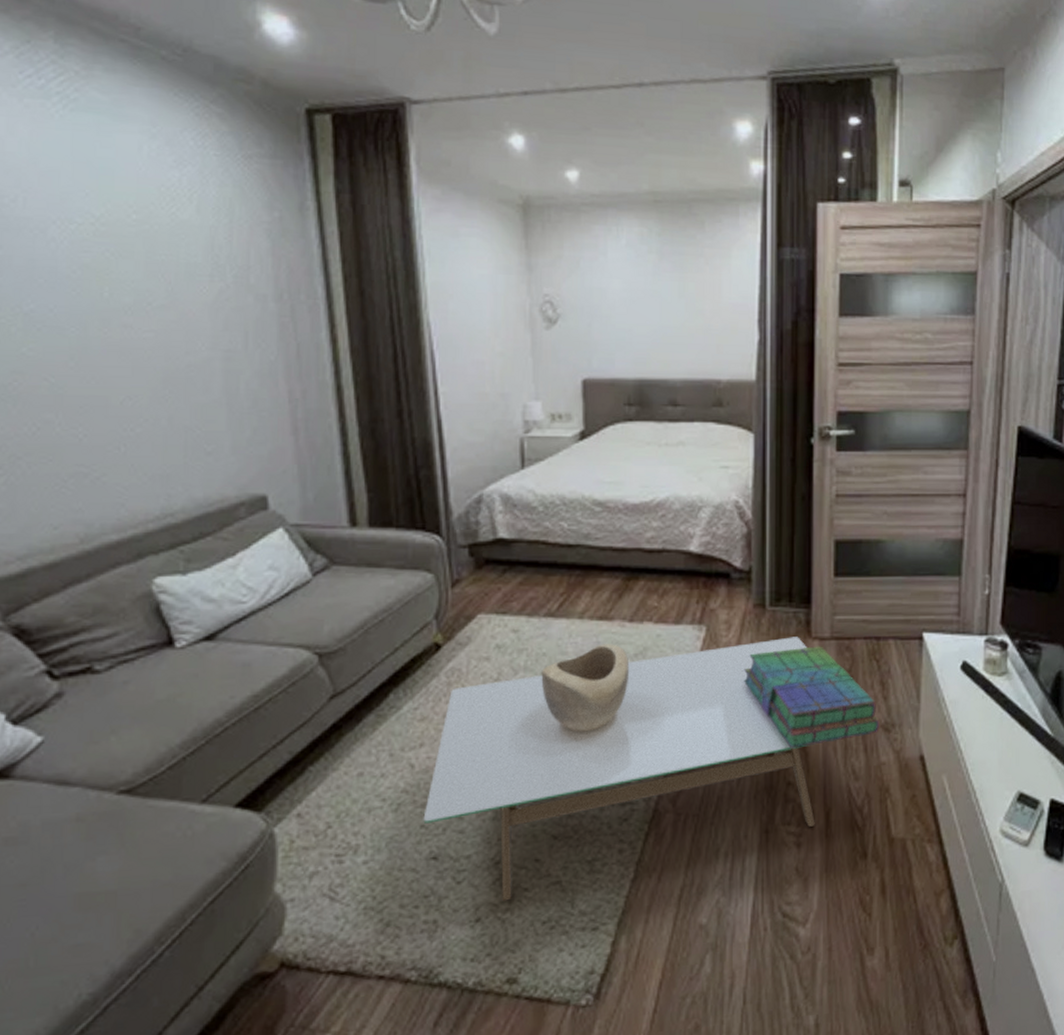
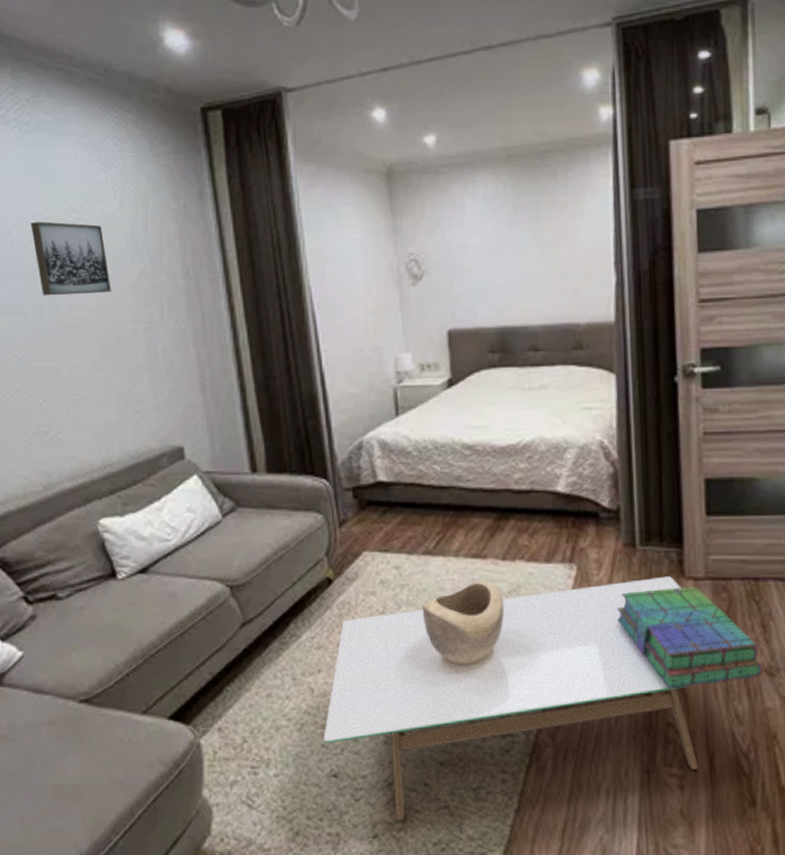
wall art: none [75,221,182,312] -> present [31,222,111,296]

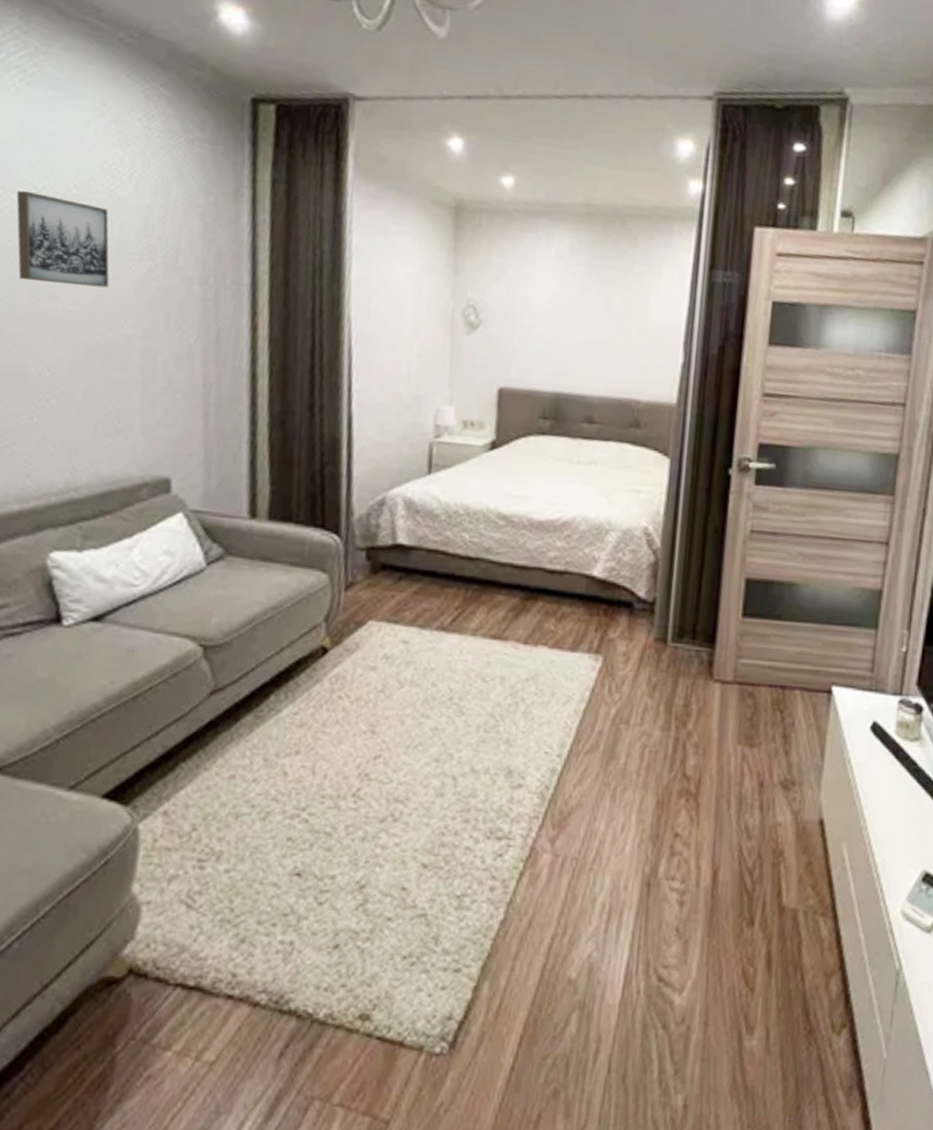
coffee table: present [323,576,698,821] -> none [290,676,708,929]
decorative bowl: present [422,581,505,665] -> none [426,665,519,757]
stack of books: present [616,586,763,689] -> none [636,689,779,798]

